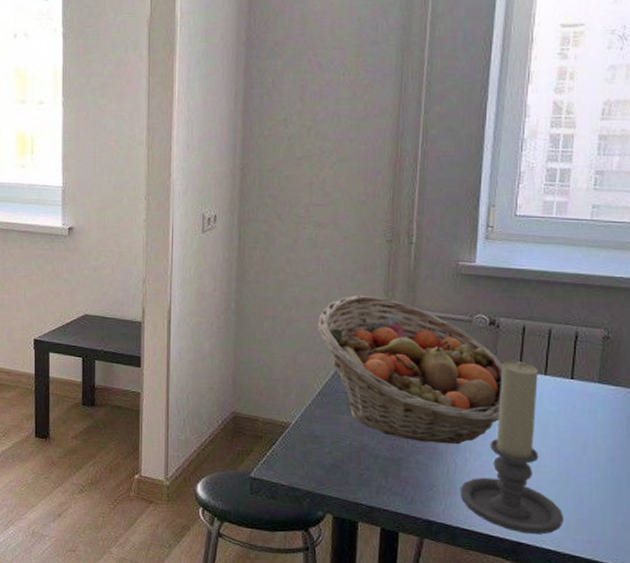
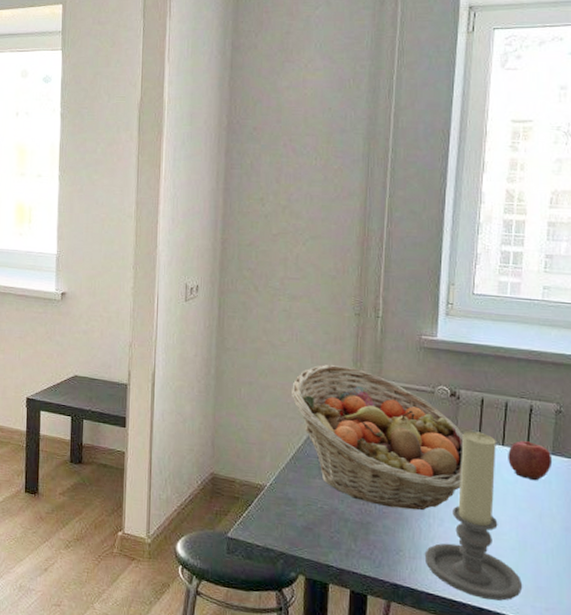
apple: none [550,369,599,411] -> present [508,441,553,481]

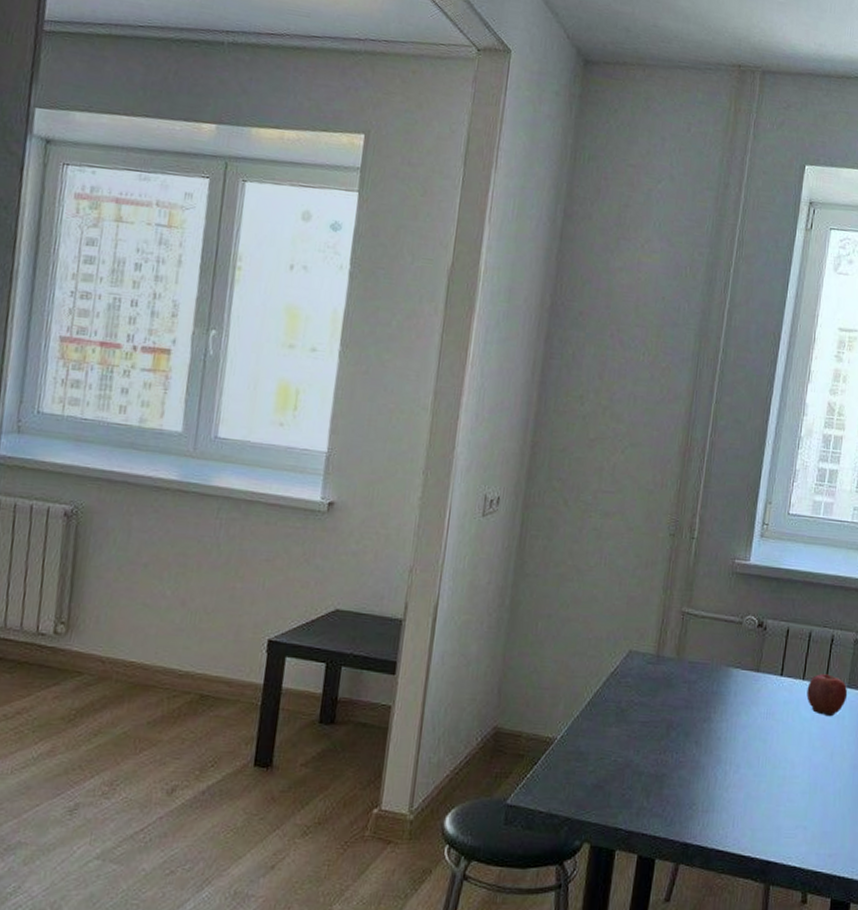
fruit basket: present [292,364,464,510] -> none [594,592,767,757]
candle holder: present [424,431,523,601] -> none [717,665,810,851]

